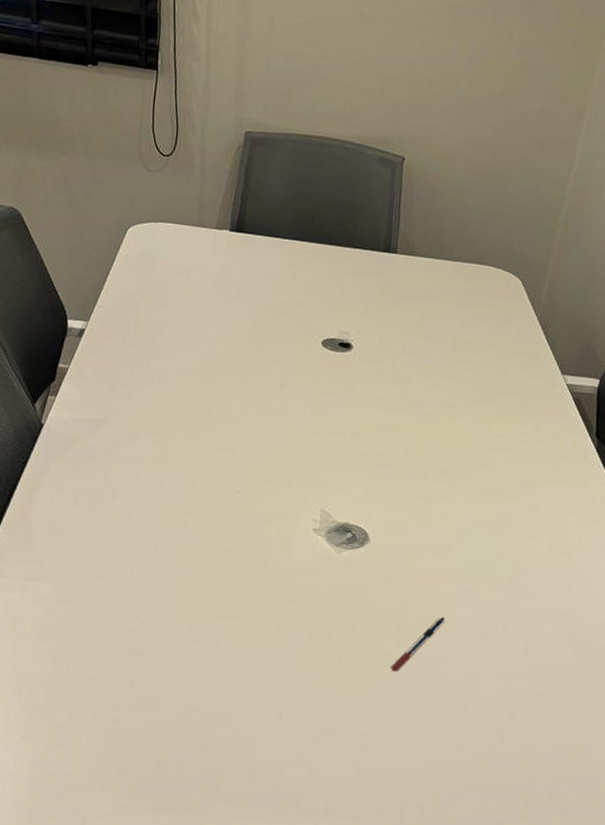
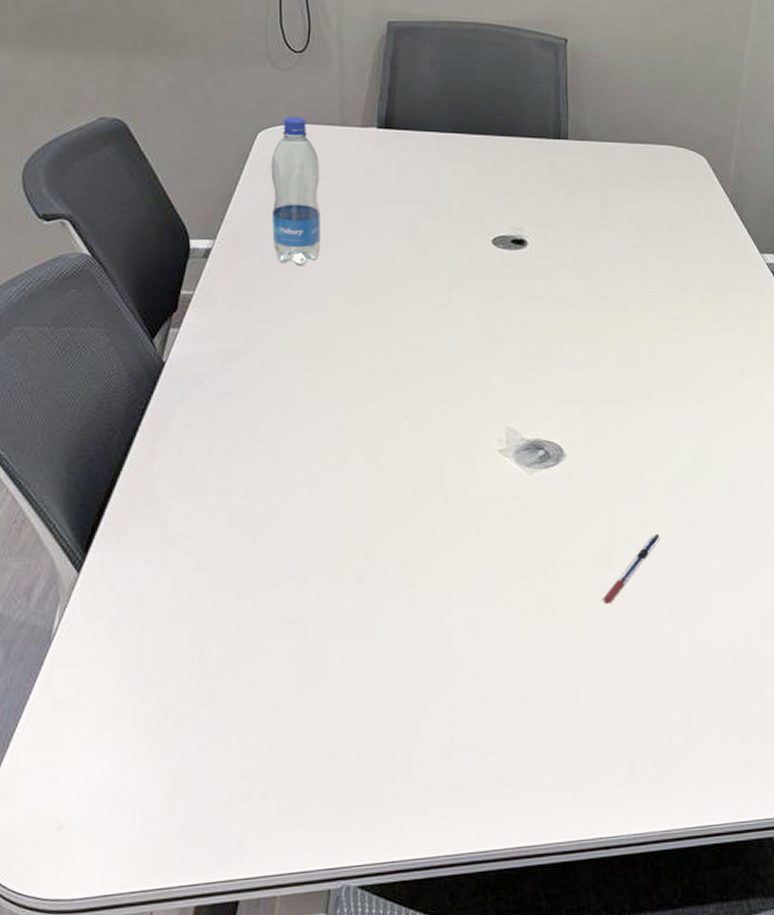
bottle: none [135,215,179,352] -> present [271,116,321,267]

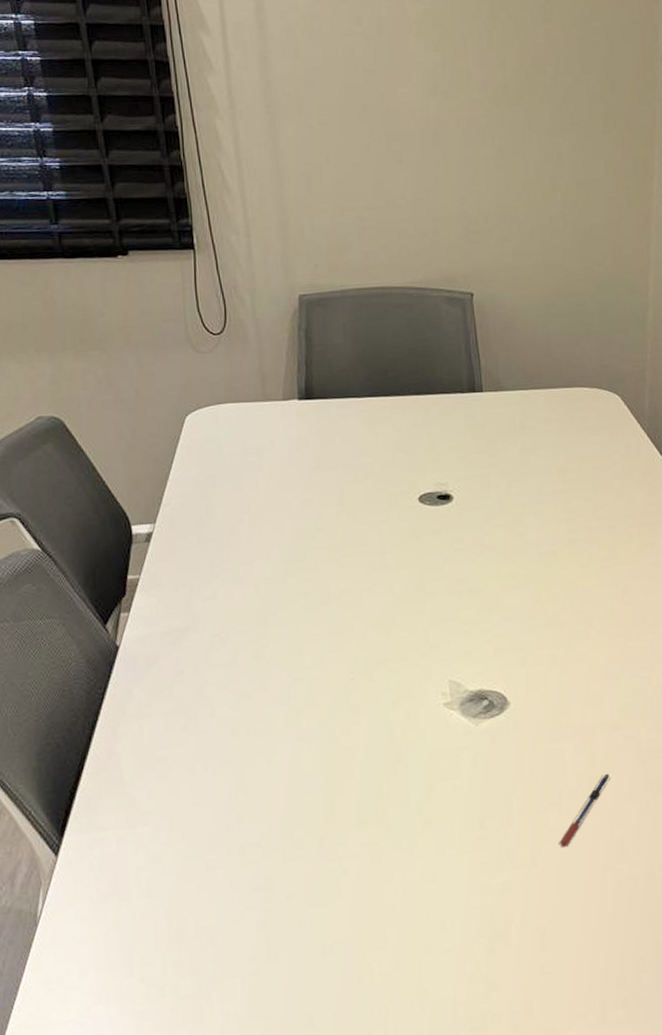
bottle: present [271,116,321,267] -> none [201,396,255,542]

